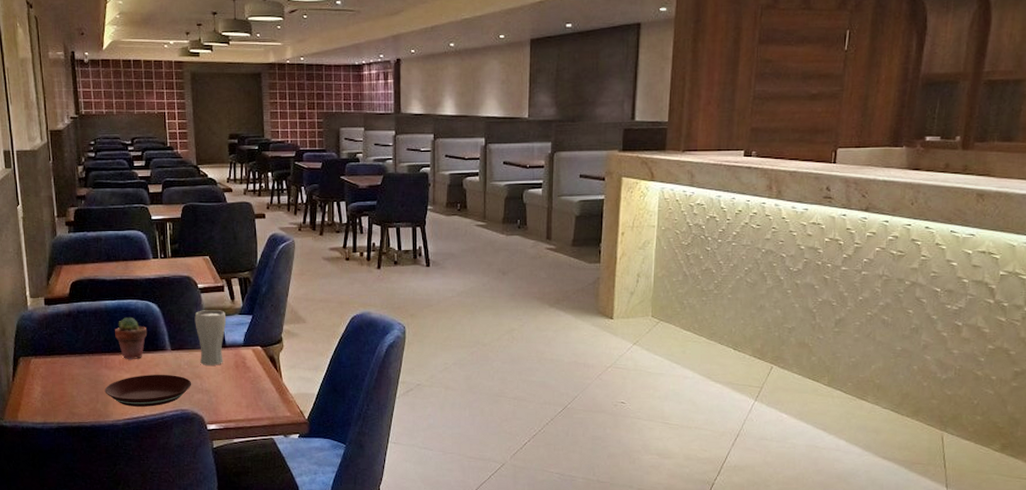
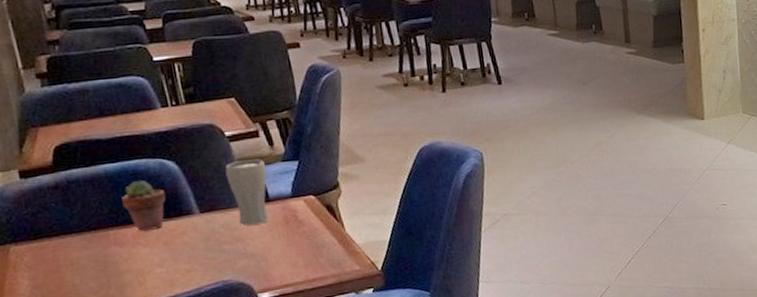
plate: present [104,375,192,407] -> none [117,241,233,287]

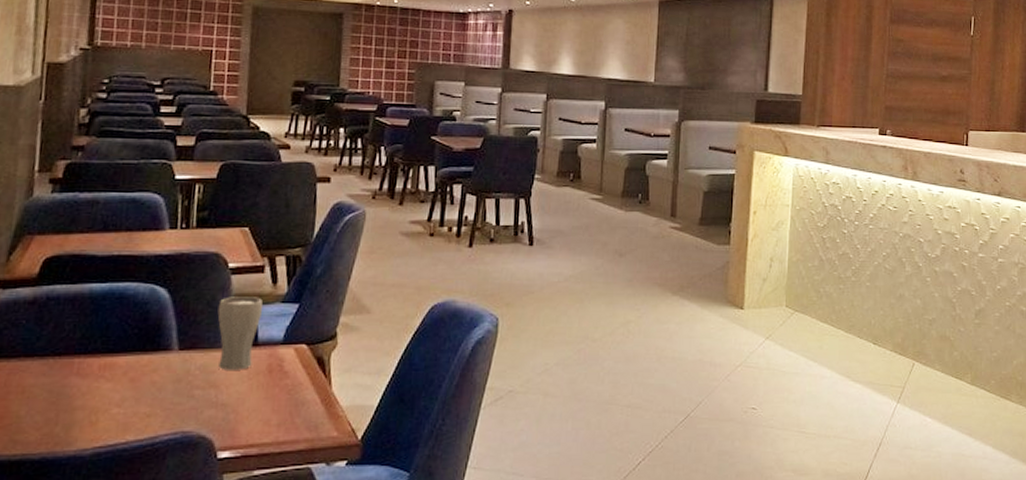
potted succulent: present [121,180,166,232] -> none [98,305,148,364]

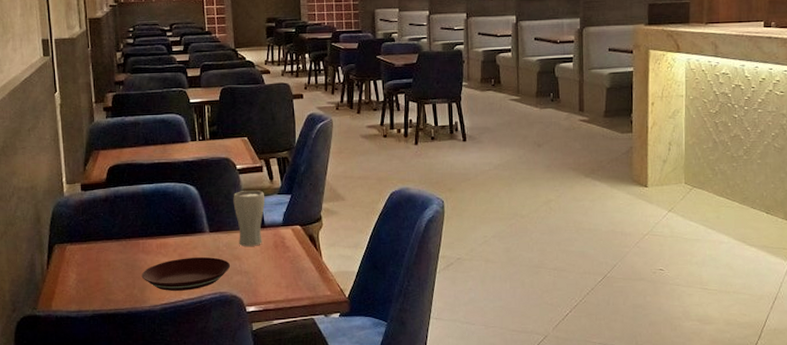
plate: none [70,384,203,429] -> present [141,257,231,291]

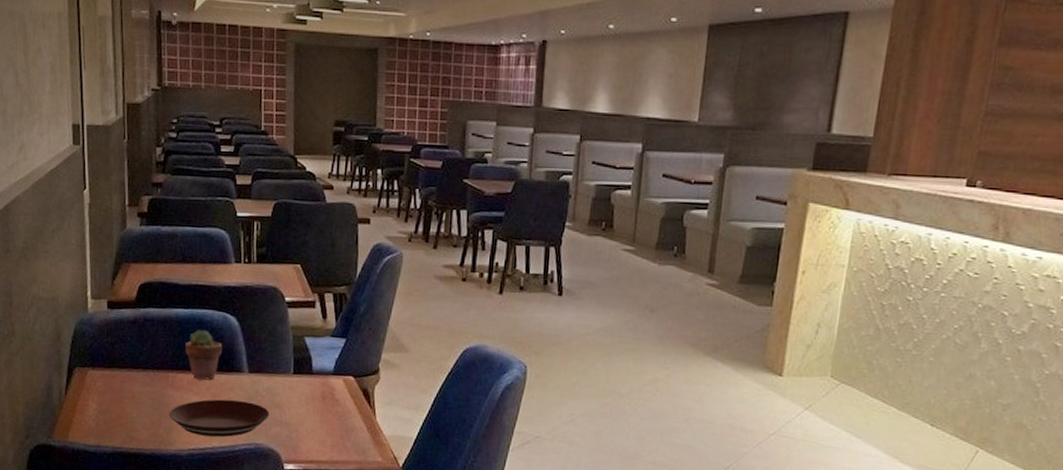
potted succulent: none [152,200,186,244] -> present [185,329,223,381]
drinking glass: present [233,190,265,246] -> none [278,328,316,395]

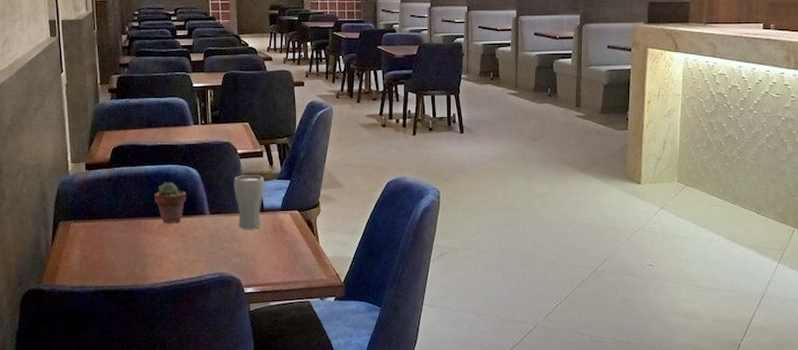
plate: present [169,399,270,438] -> none [143,239,230,270]
drinking glass: none [278,328,316,395] -> present [233,175,265,229]

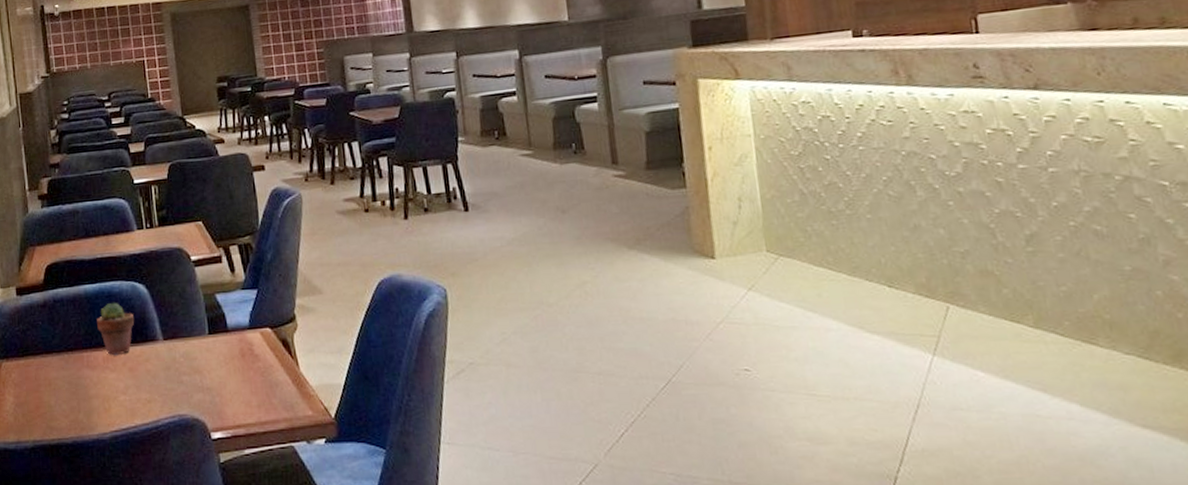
drinking glass: present [233,175,265,229] -> none [189,286,227,357]

